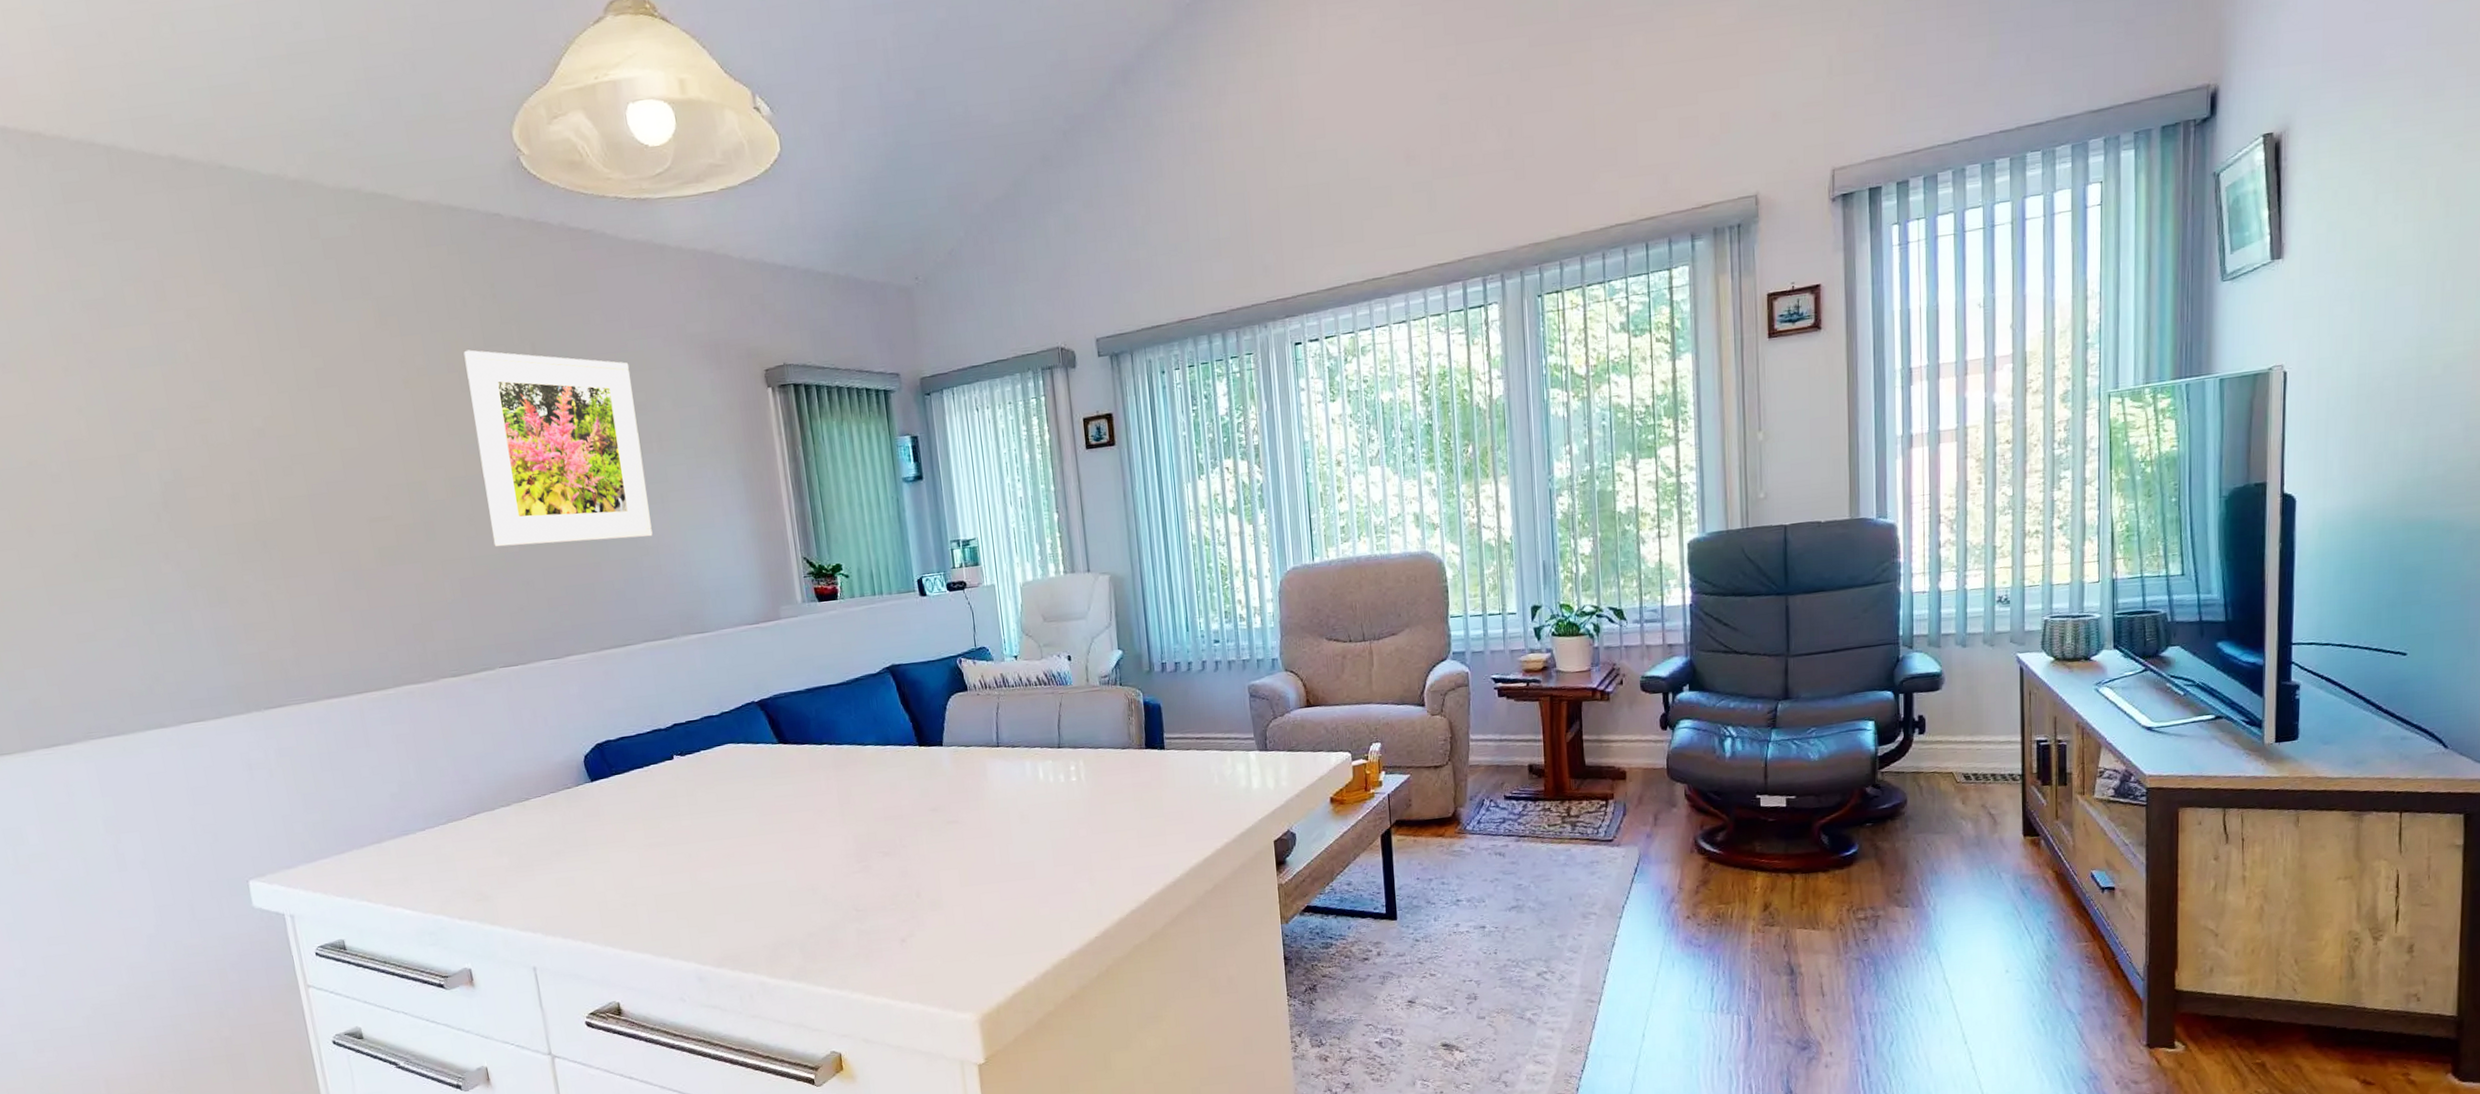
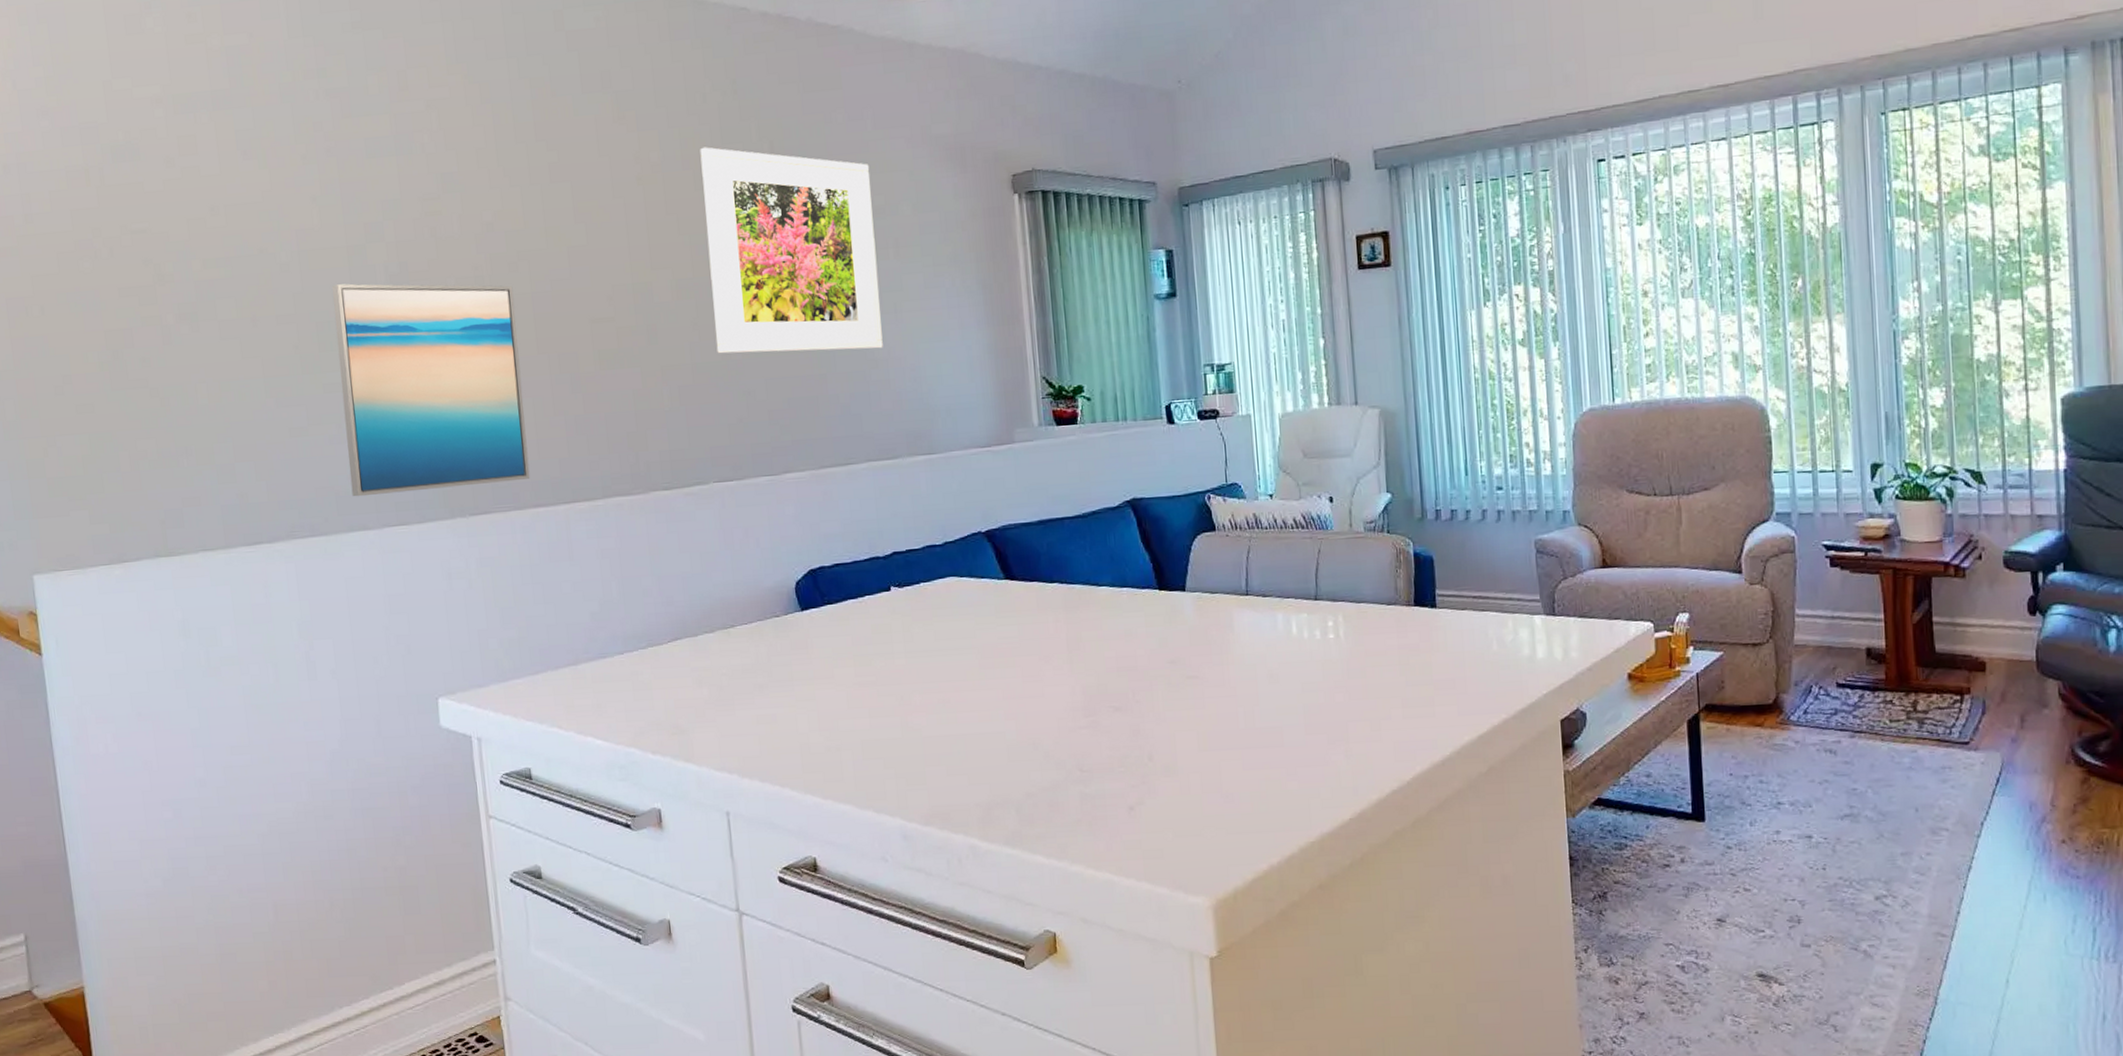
wall art: none [106,489,322,697] -> present [332,283,530,497]

